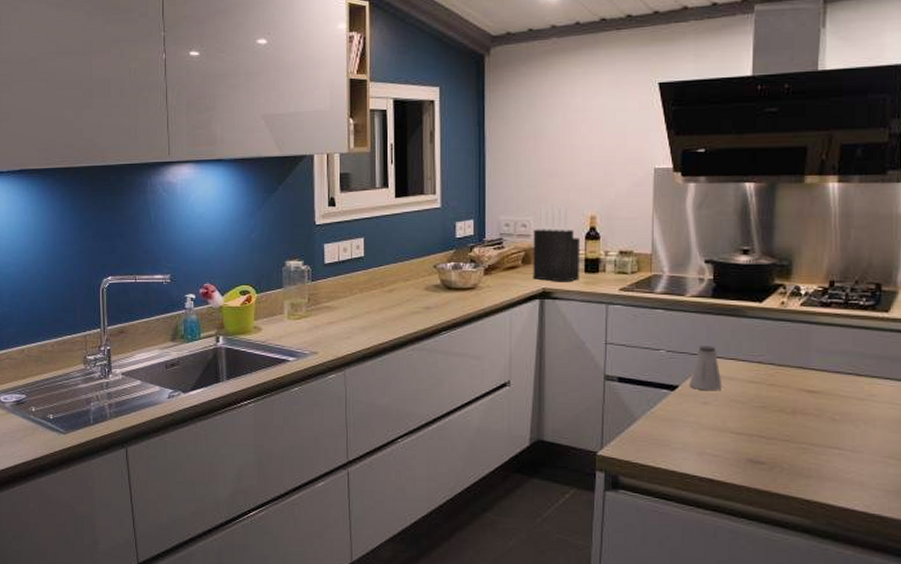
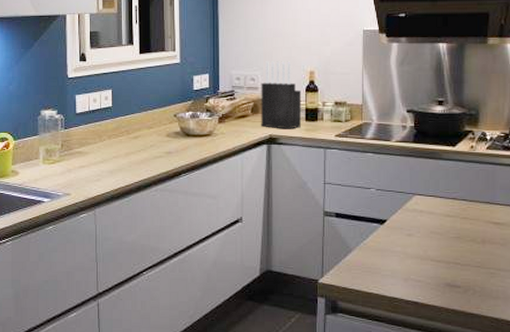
saltshaker: present [689,346,723,391] -> none [395,184,424,224]

